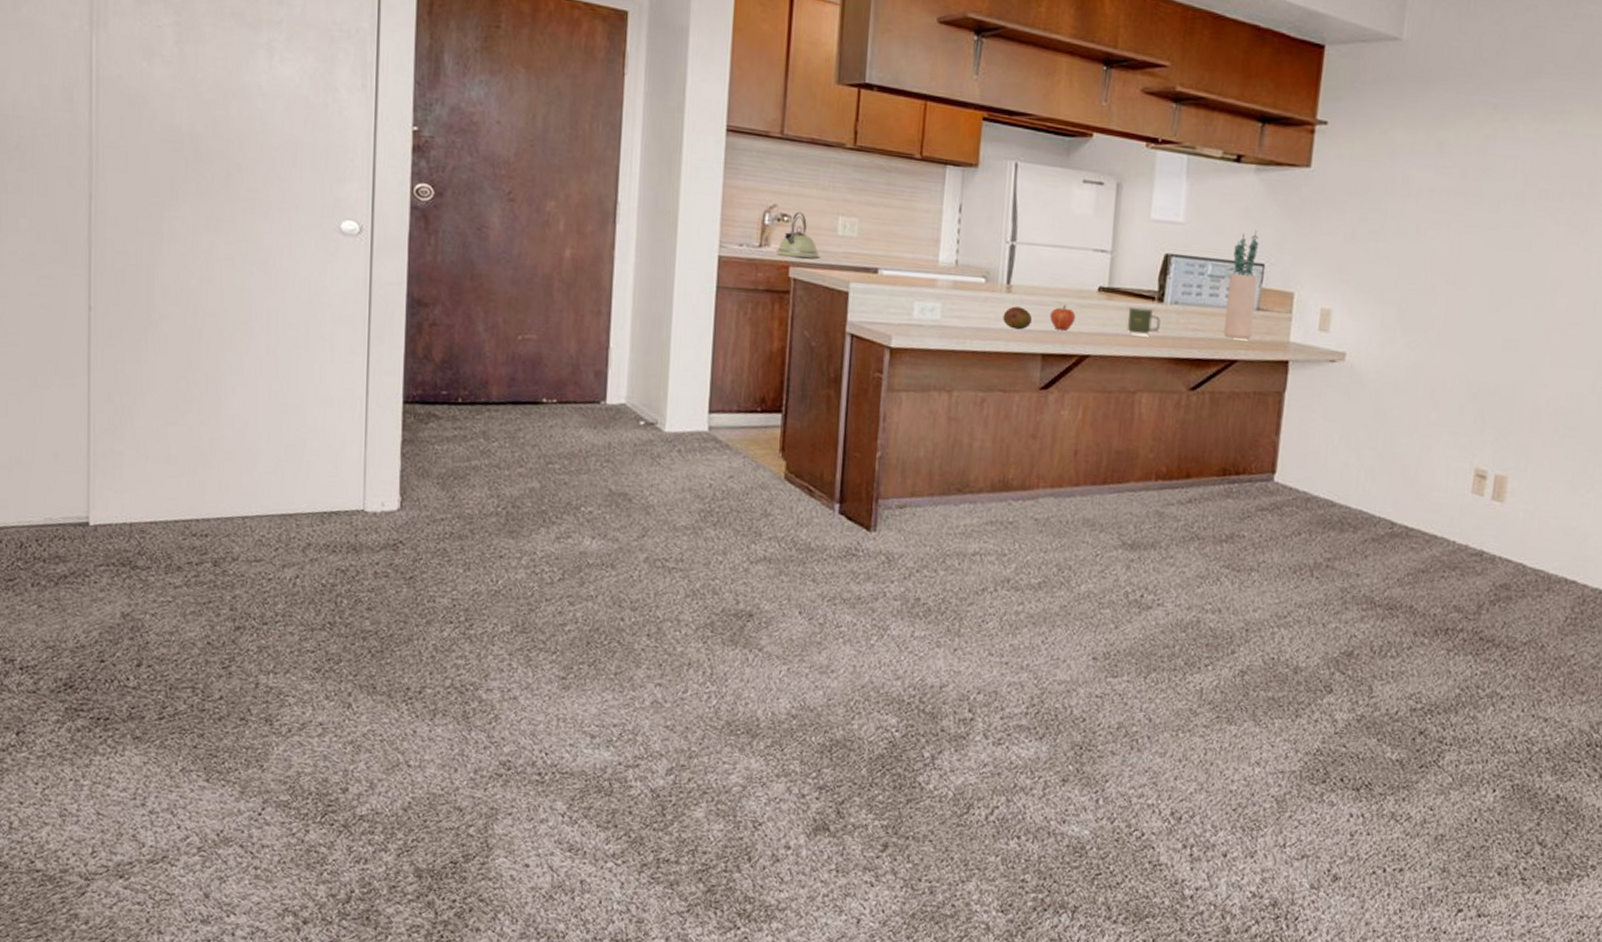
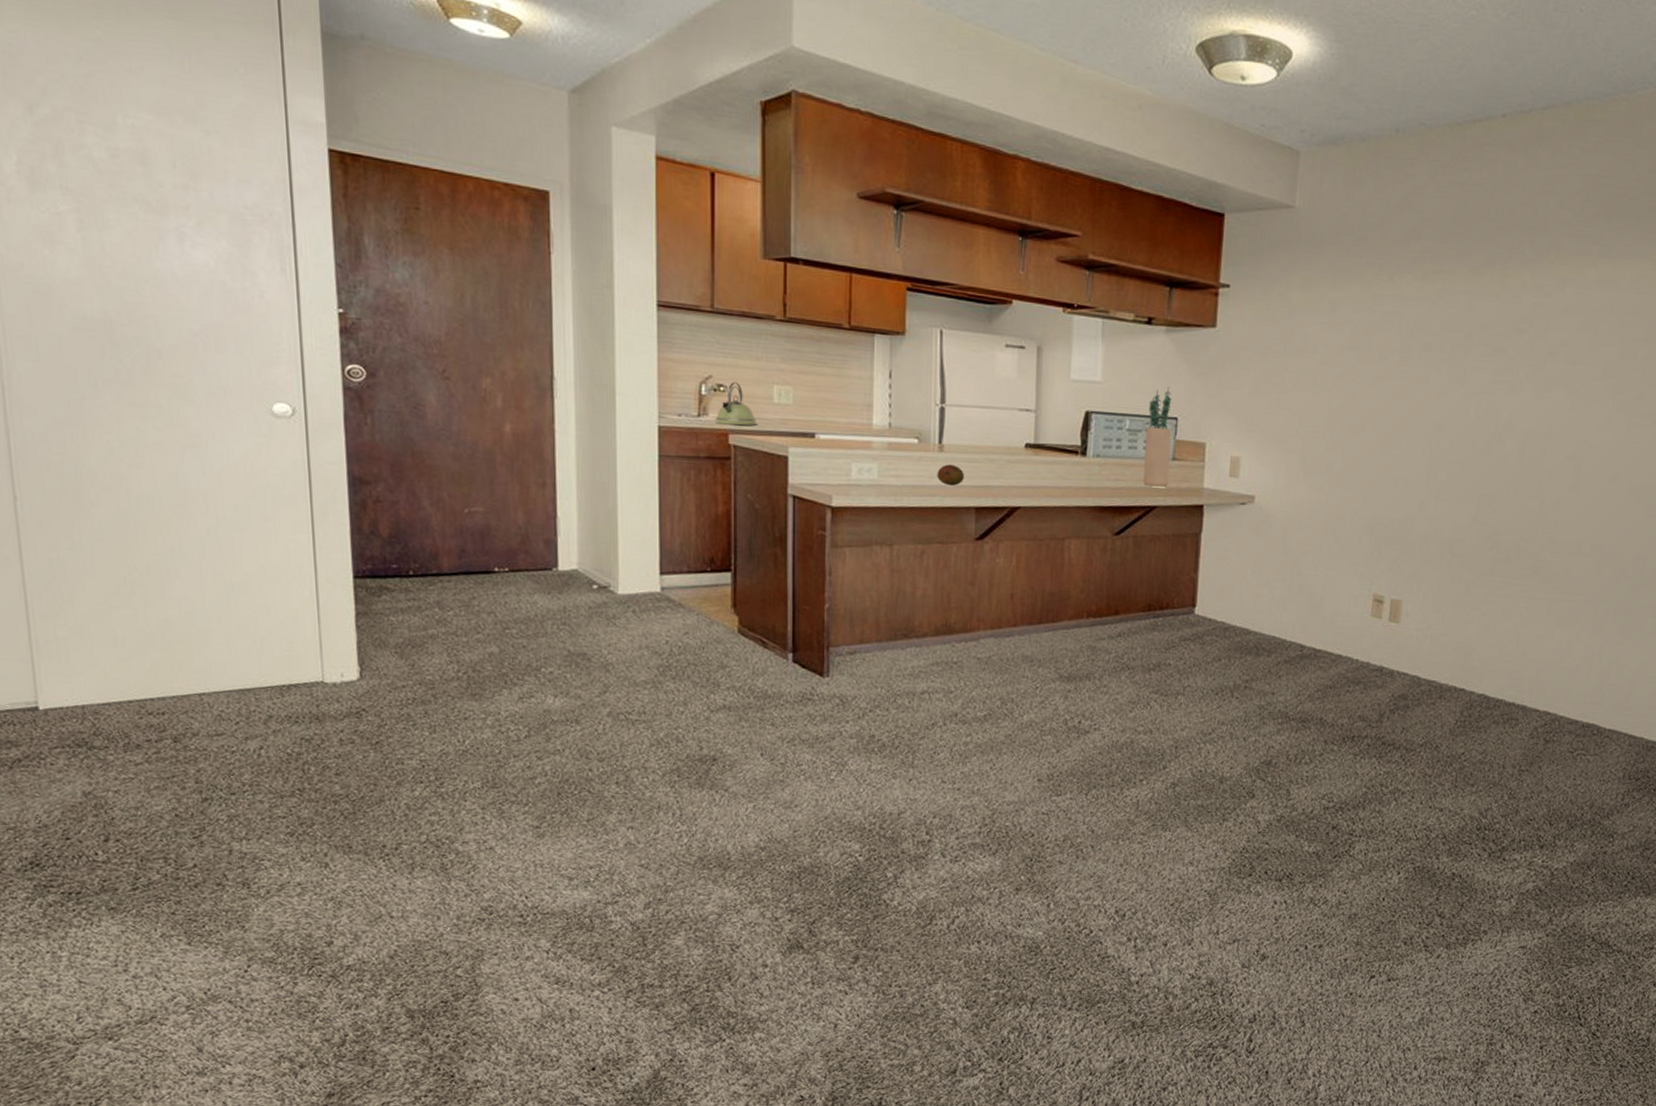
fruit: present [1050,305,1076,332] -> none [981,461,1006,486]
mug: present [1128,306,1161,335] -> none [1054,460,1084,487]

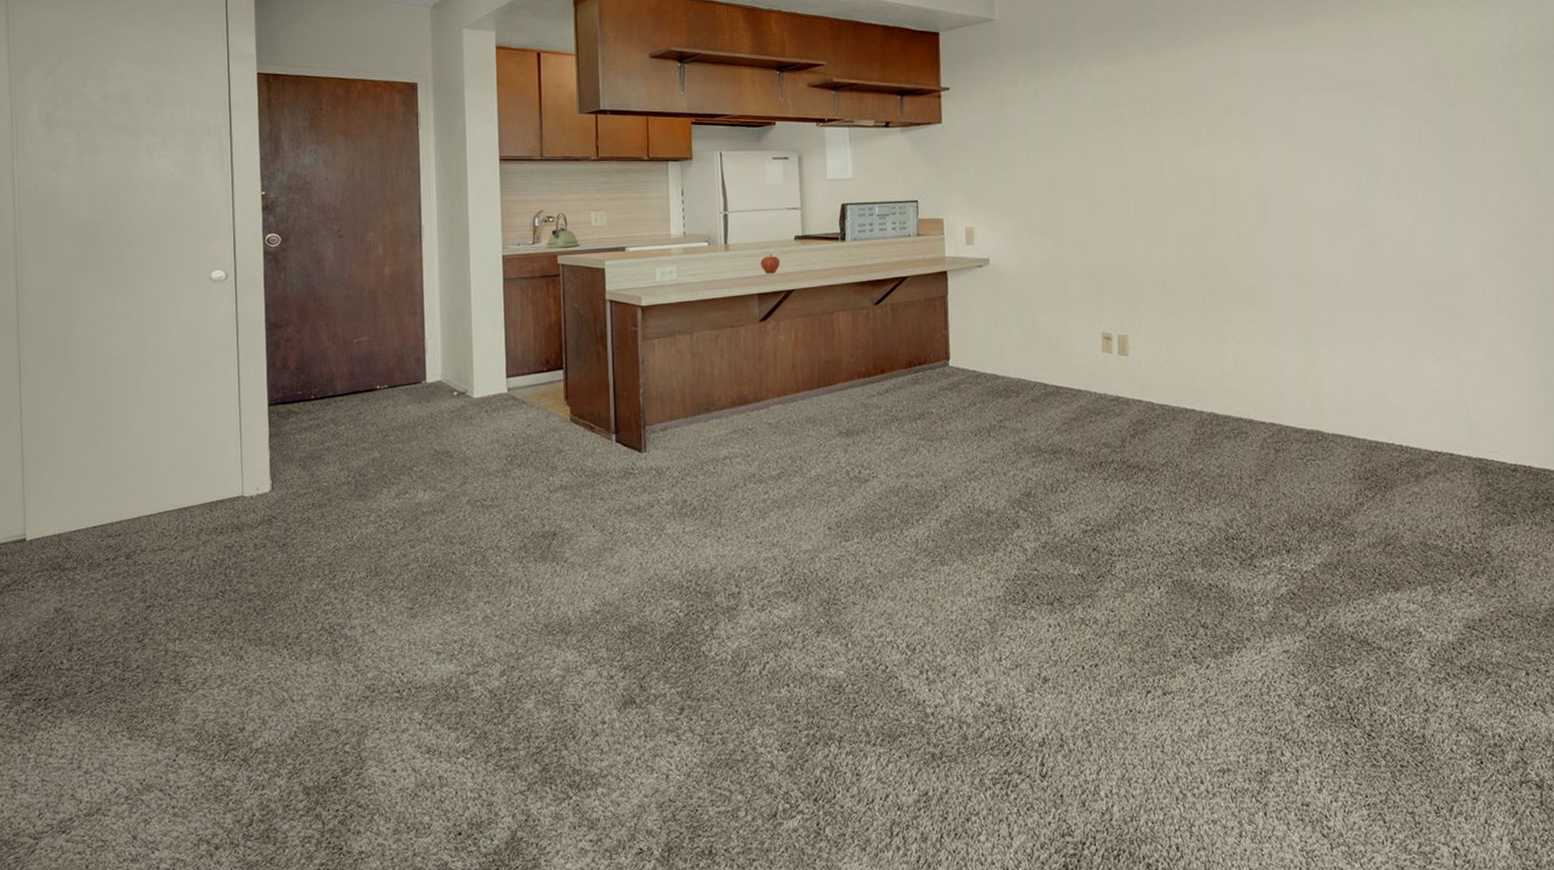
fruit: present [937,464,964,486] -> none [725,260,747,278]
fruit: none [981,461,1006,486] -> present [761,253,780,275]
vase: present [1143,386,1172,487] -> none [892,176,916,260]

